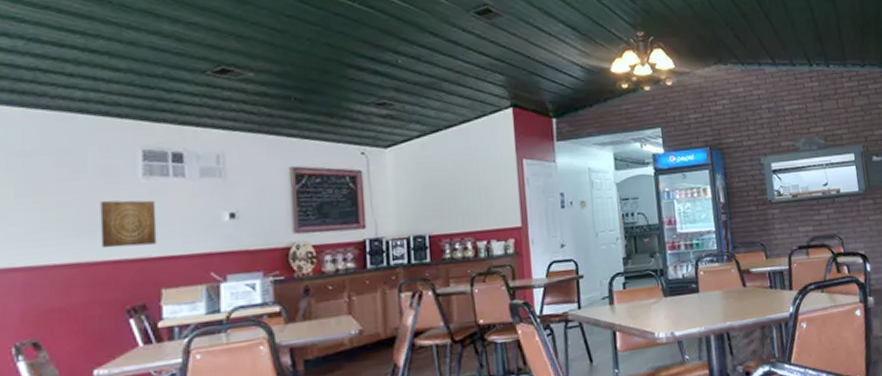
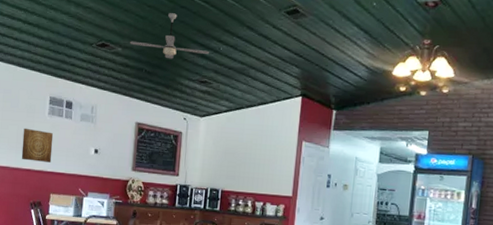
ceiling fan: none [265,23,383,81] -> present [130,13,209,59]

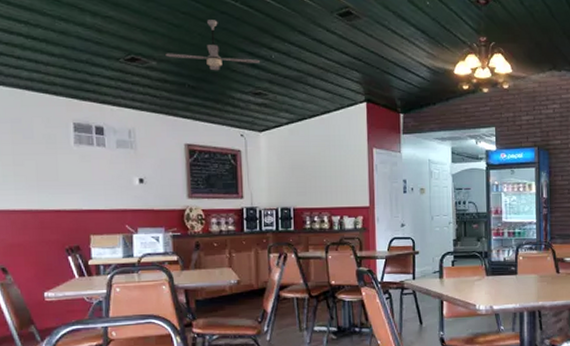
wall art: present [21,128,54,163] -> none [44,162,86,200]

